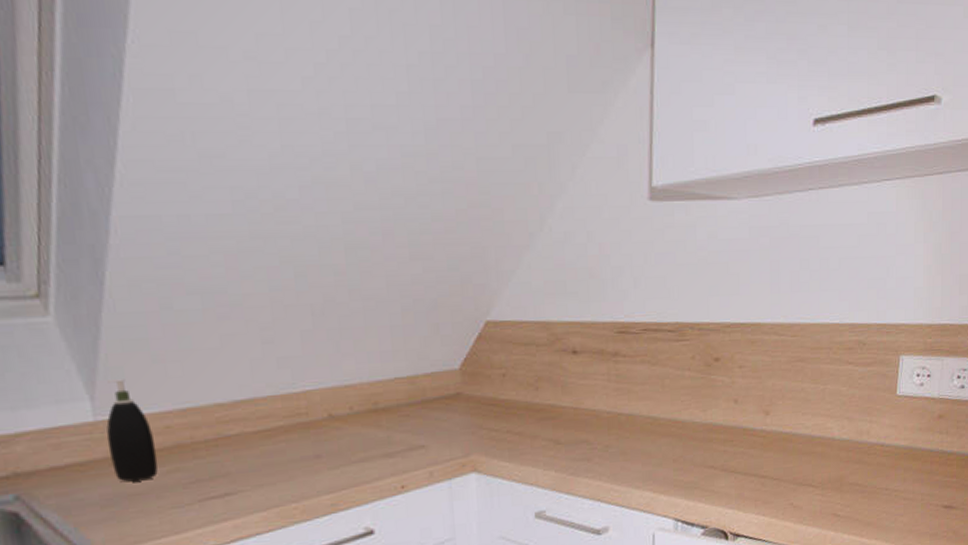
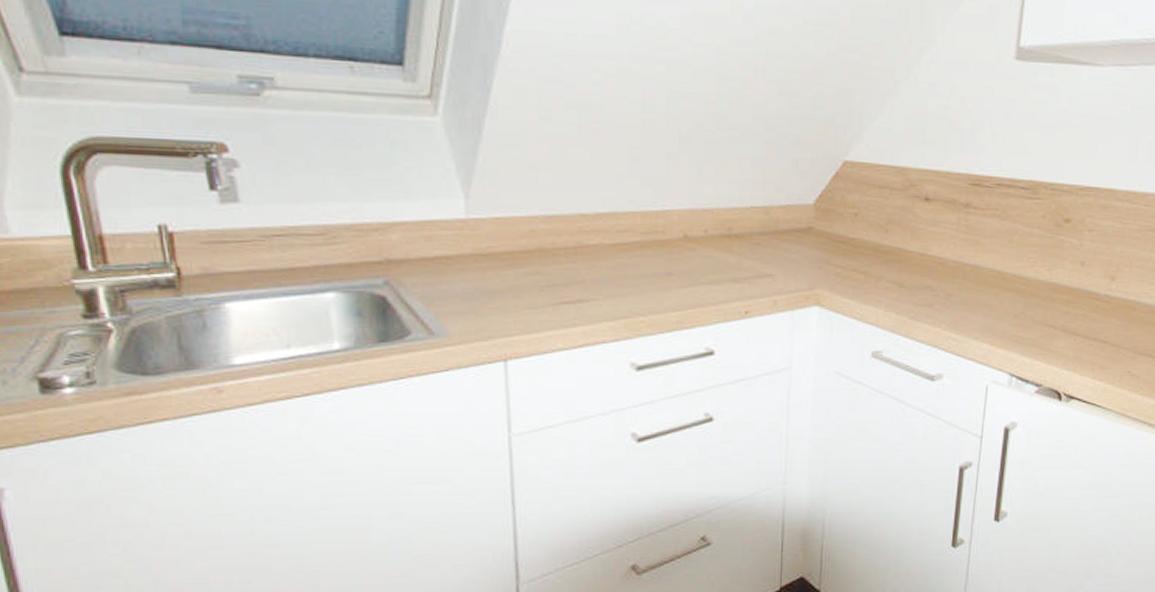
soap dispenser: present [106,379,158,482] -> none [475,181,519,279]

